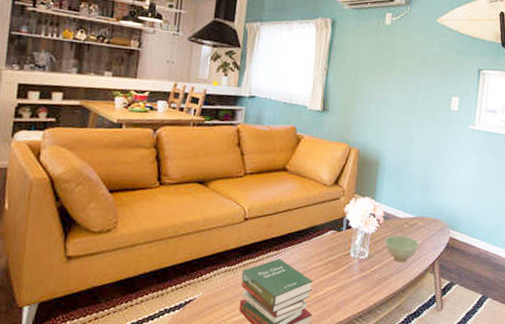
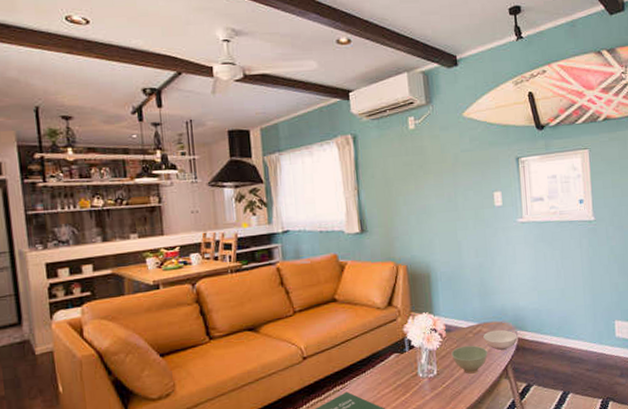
bowl: none [417,225,450,245] -> present [483,329,518,350]

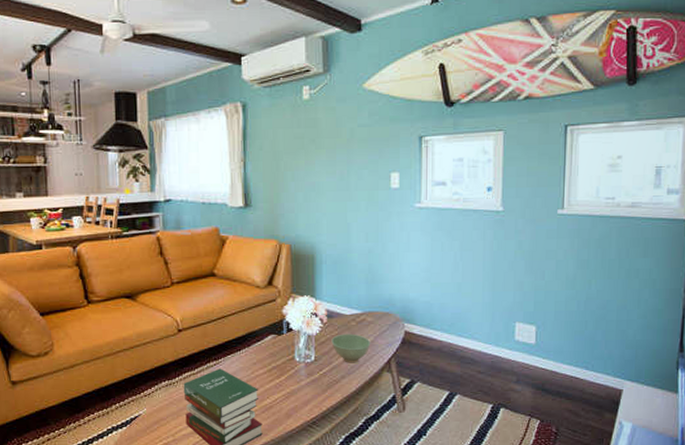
bowl: present [483,329,518,350] -> none [367,320,404,342]

